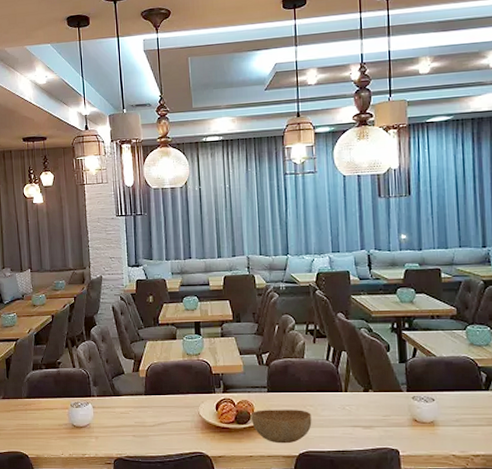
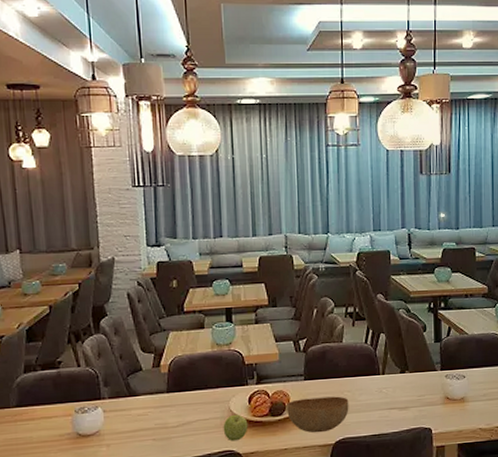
apple: none [193,419,216,444] -> present [223,414,248,442]

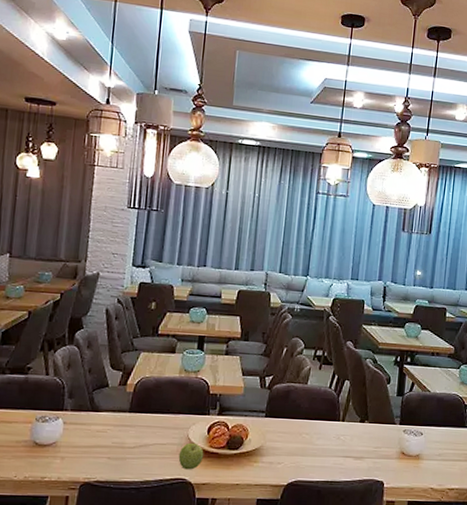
bowl: present [287,396,349,433] -> none [244,435,306,472]

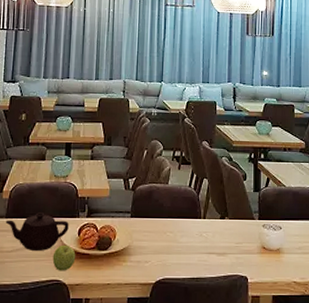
teapot: none [128,408,198,448] -> present [5,212,69,251]

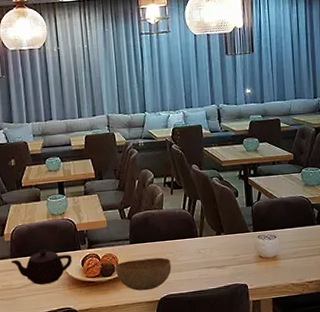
apple: present [52,244,76,271] -> none [60,276,83,300]
bowl: none [113,235,171,271] -> present [116,257,172,291]

